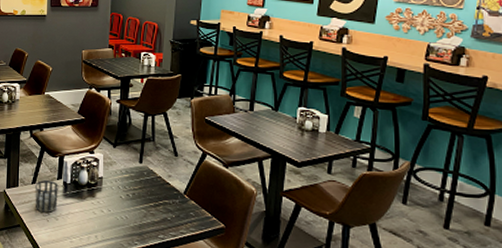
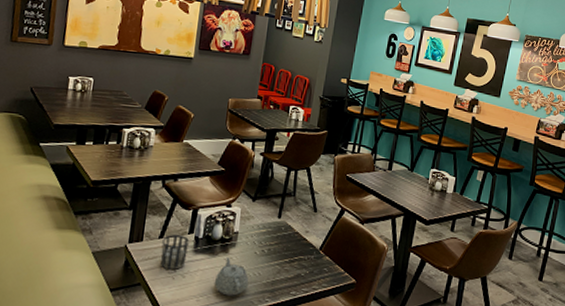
teapot: none [84,201,117,238] -> present [214,257,249,296]

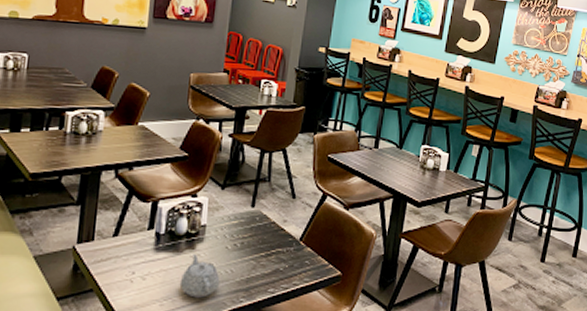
cup: present [160,235,190,270] -> none [116,232,150,271]

